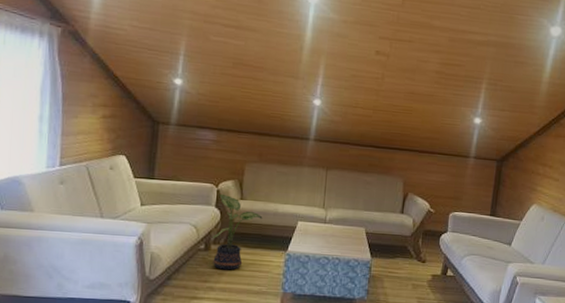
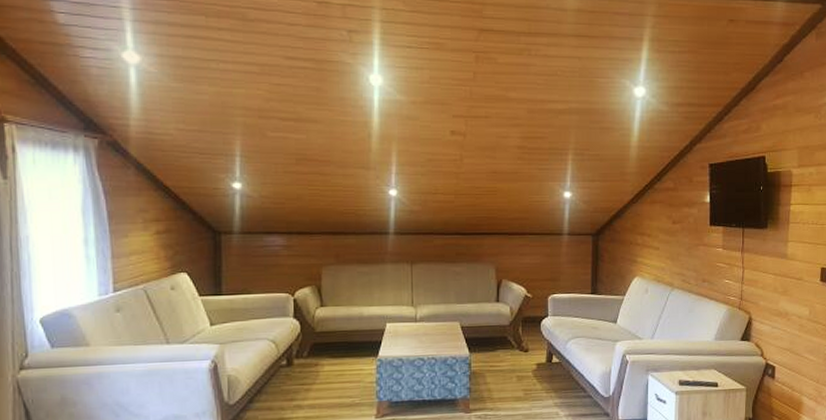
potted plant: present [212,195,263,270] -> none [294,303,347,385]

